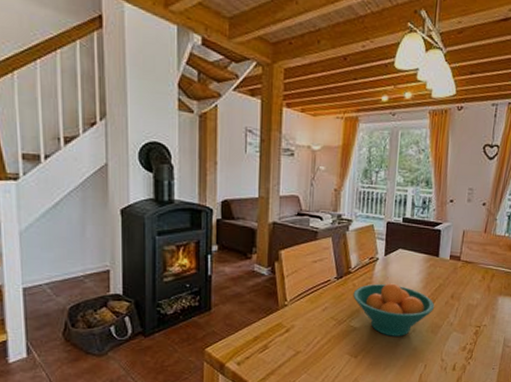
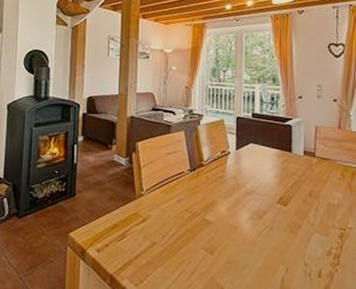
fruit bowl: present [353,283,435,336] -> none [206,177,292,234]

